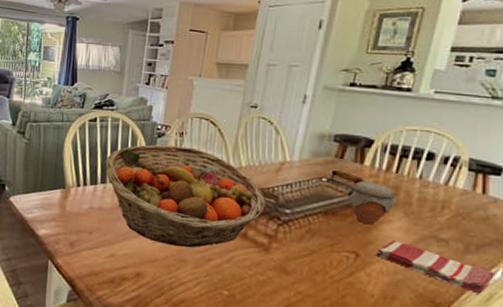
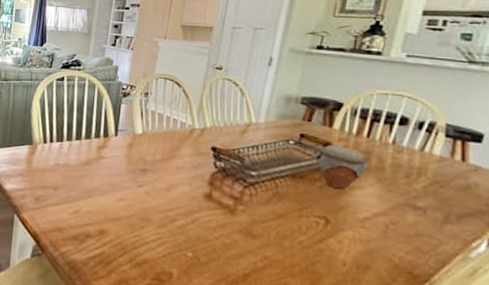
fruit basket: present [105,144,266,248] -> none [71,104,231,208]
dish towel: present [376,240,494,294] -> none [348,207,478,268]

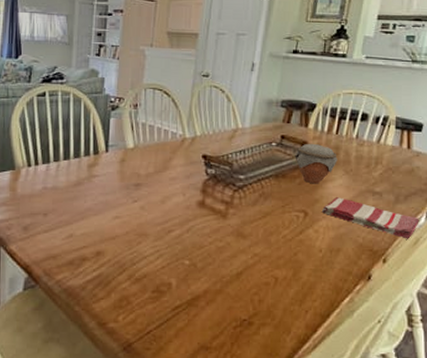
dish towel: none [348,207,478,268] -> present [322,197,419,239]

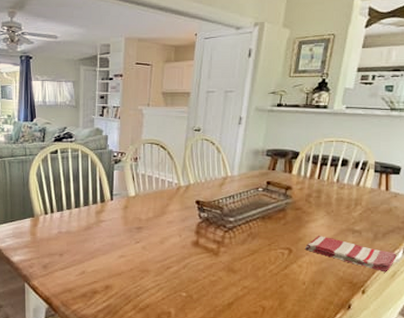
jar: present [295,143,337,184] -> none [280,187,319,224]

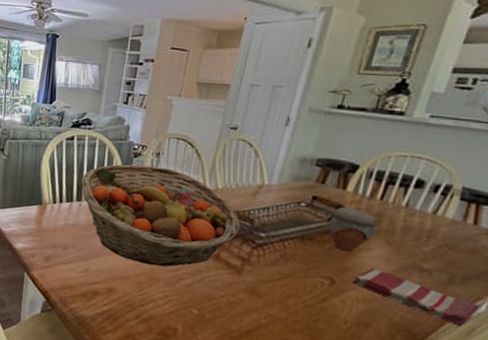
fruit basket: none [69,170,212,259] -> present [81,164,241,267]
jar: none [280,187,319,224] -> present [326,207,379,252]

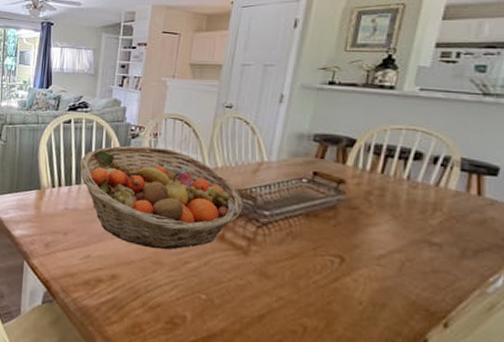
jar: present [326,207,379,252] -> none [329,181,383,228]
dish towel: present [352,268,479,327] -> none [363,244,495,303]

